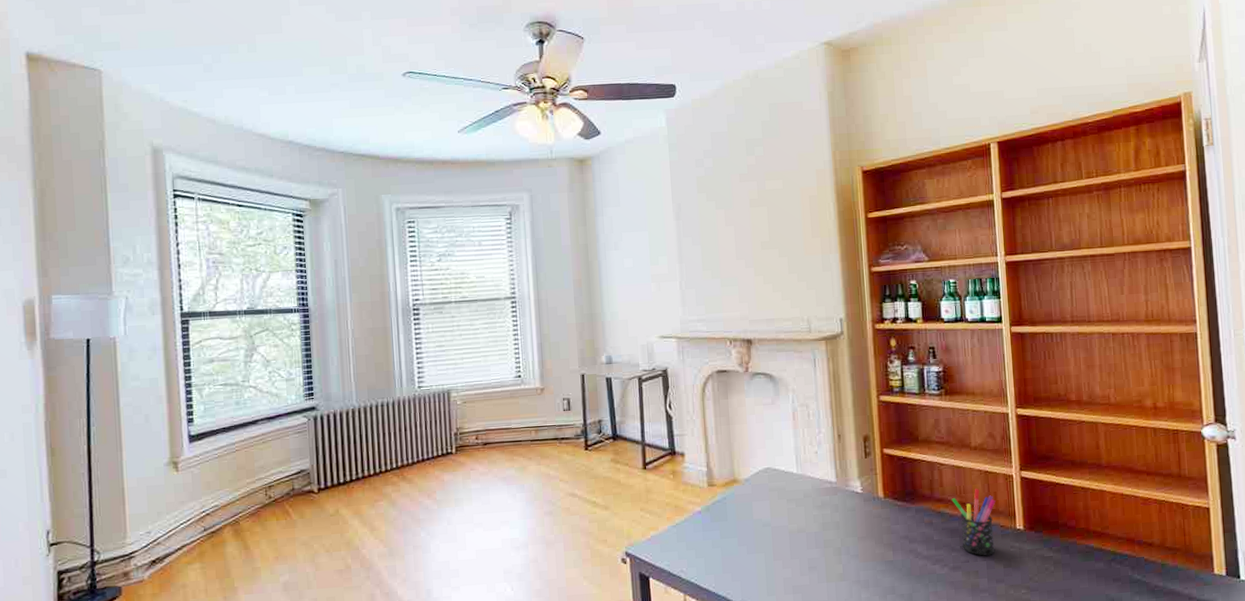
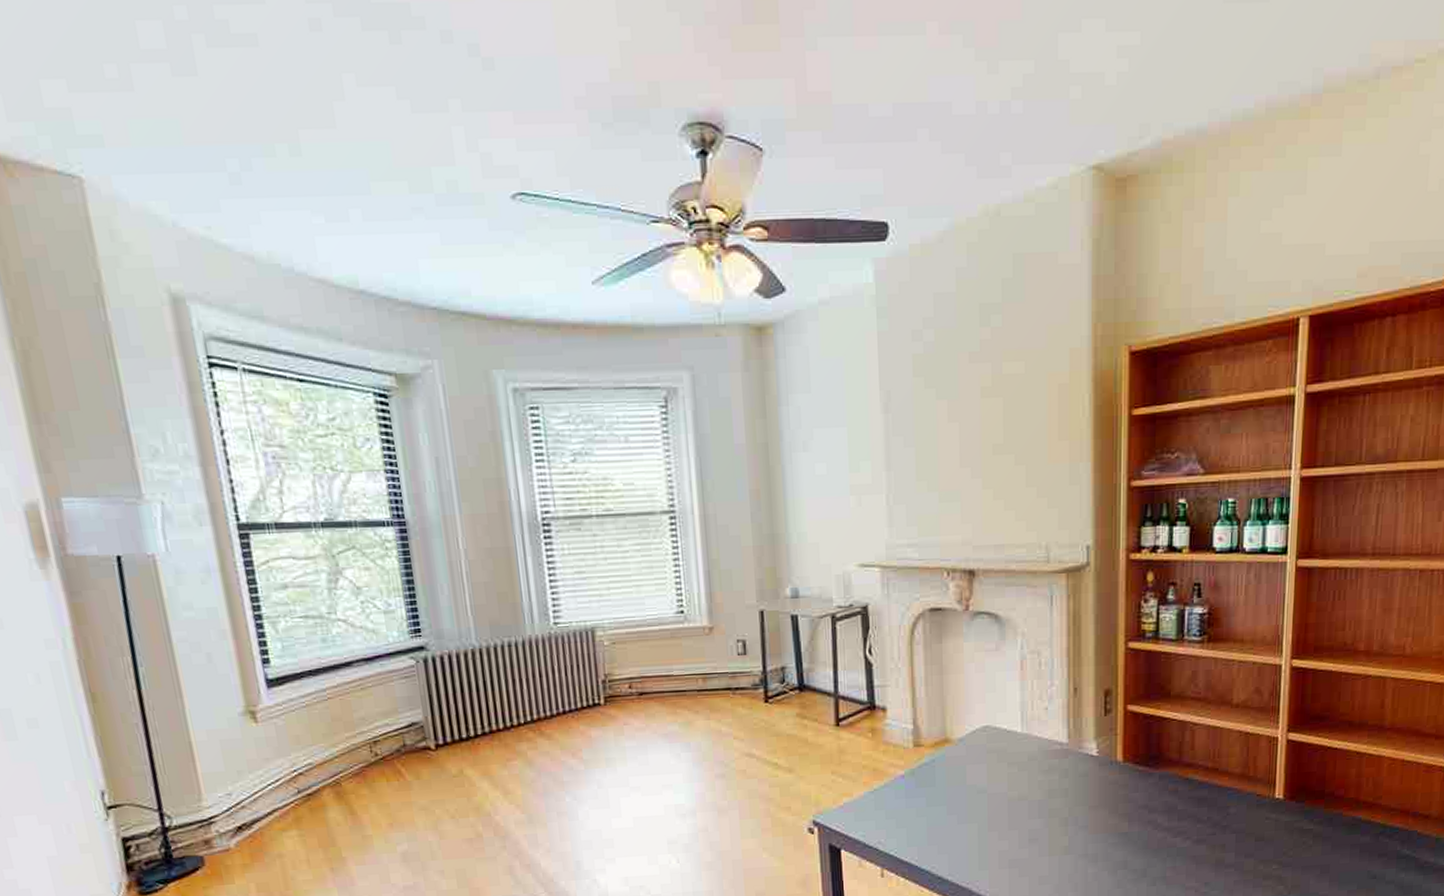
pen holder: present [951,488,996,556] -> none [1202,751,1254,828]

